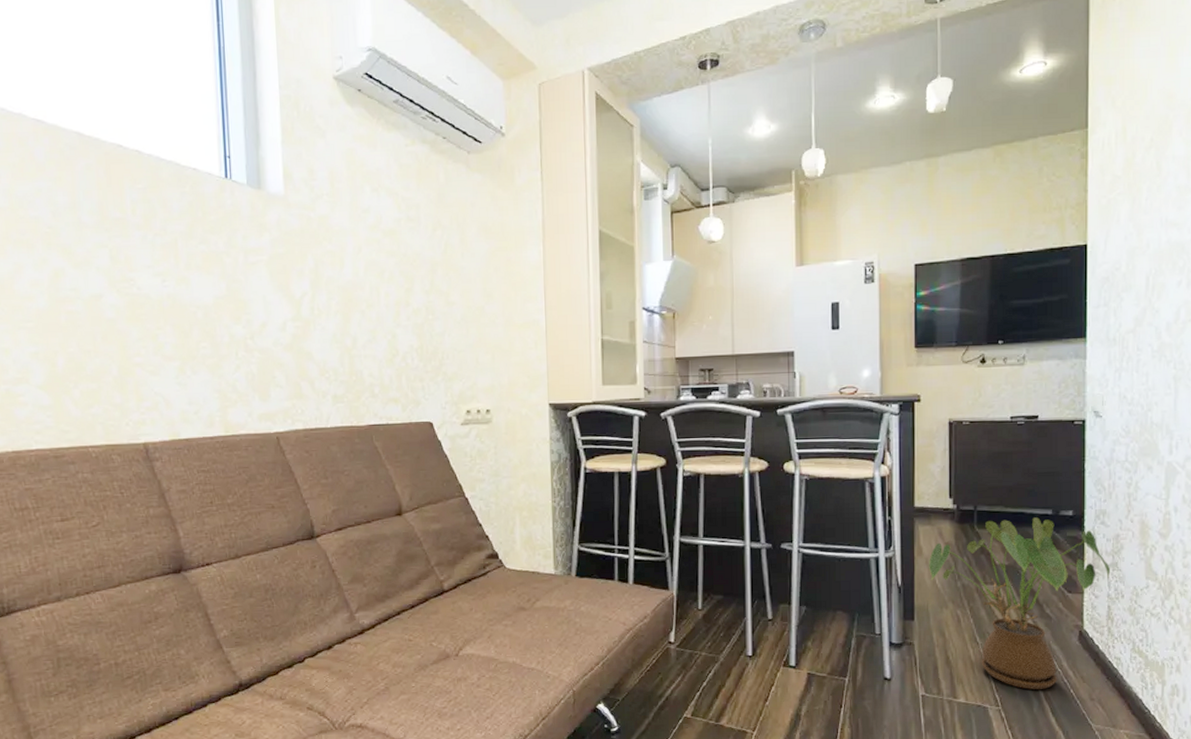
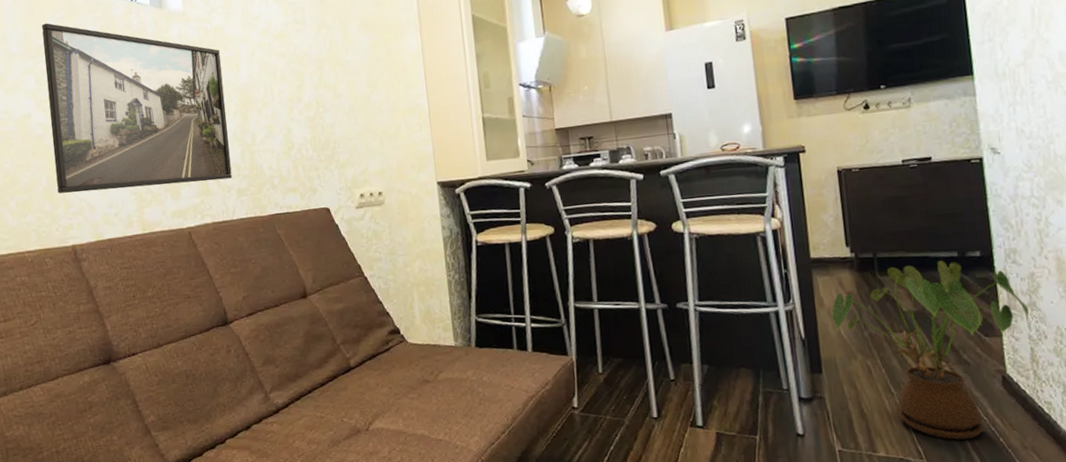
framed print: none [120,193,329,386] -> present [42,23,232,194]

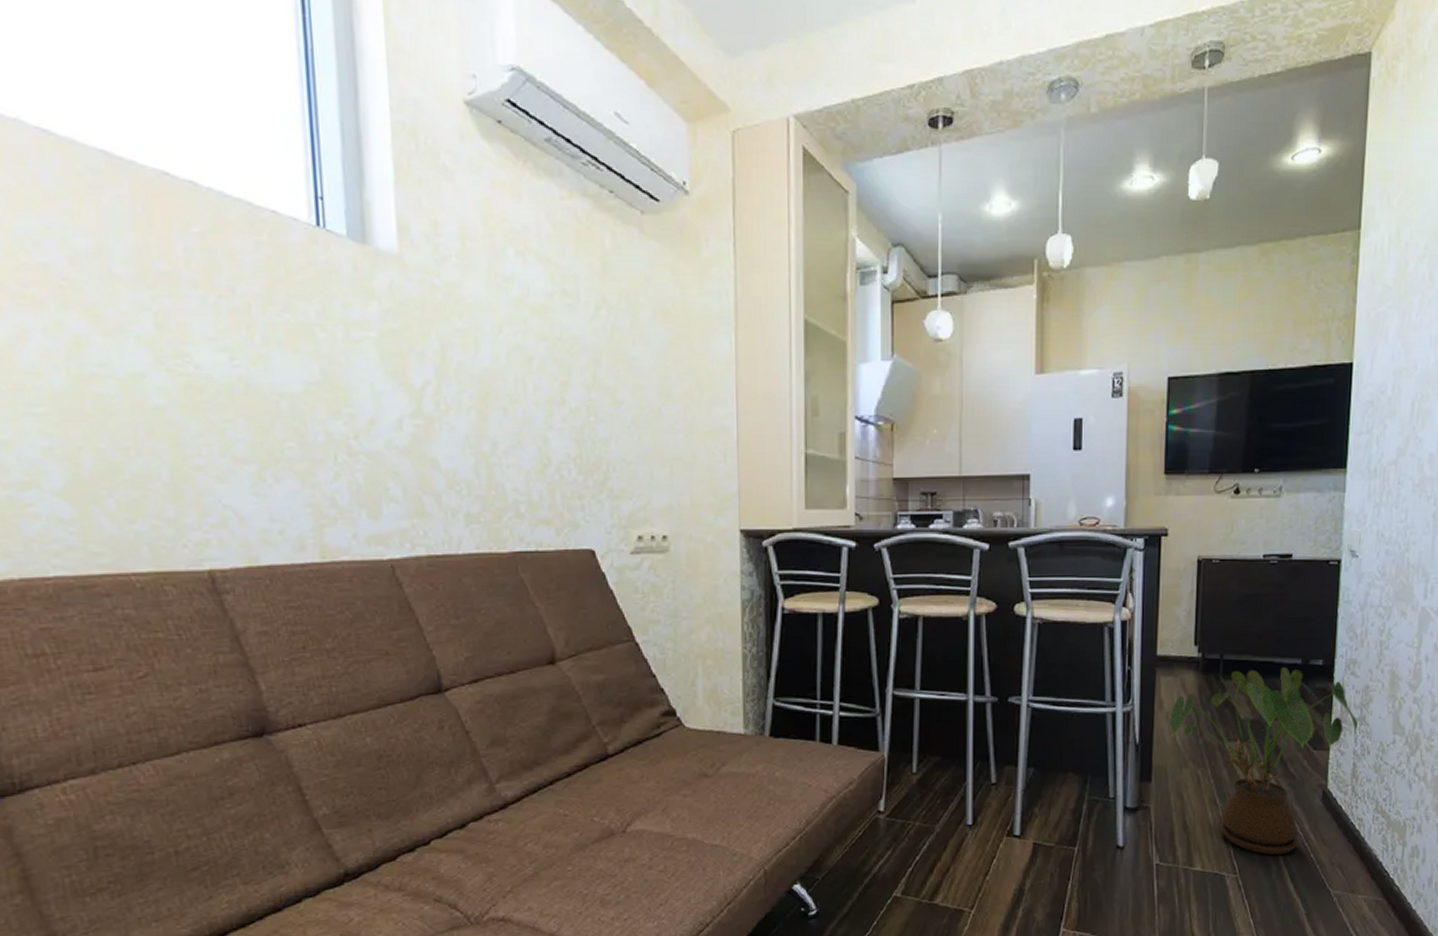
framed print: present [42,23,232,194] -> none [167,238,460,499]

